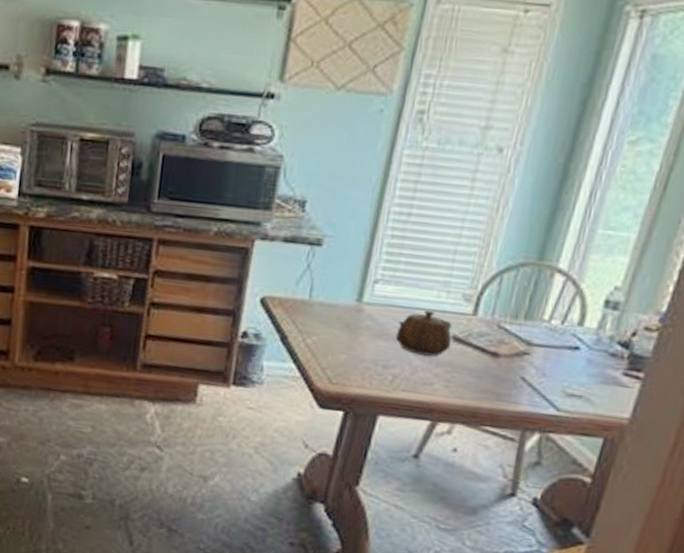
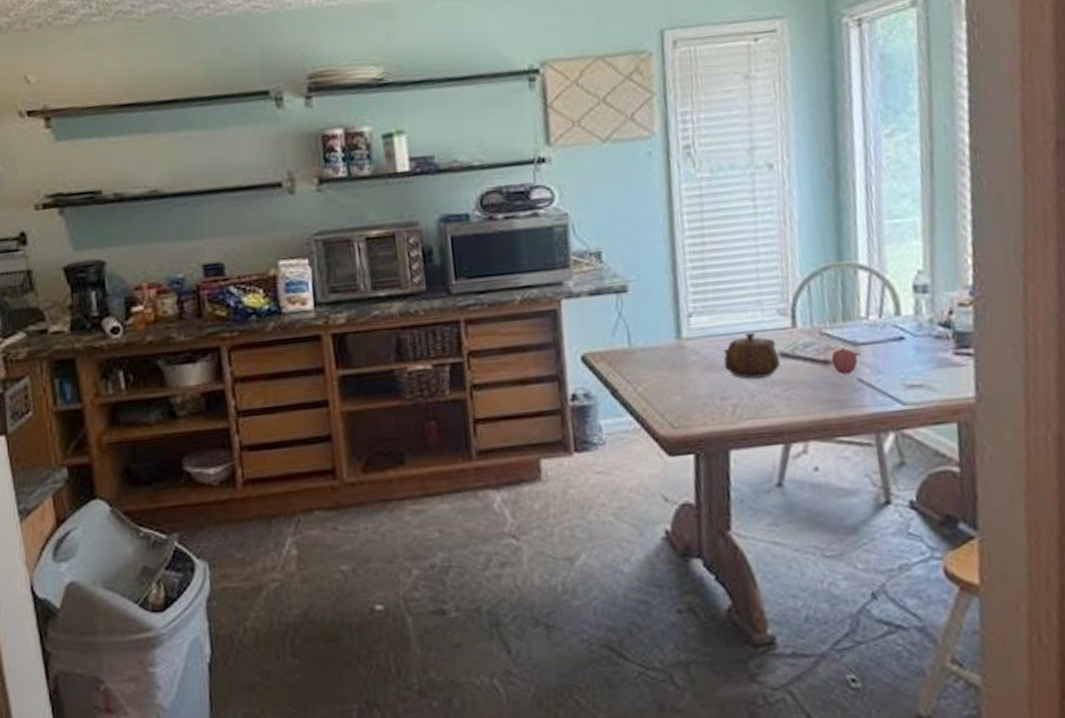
fruit: none [500,344,528,371] -> present [831,347,858,375]

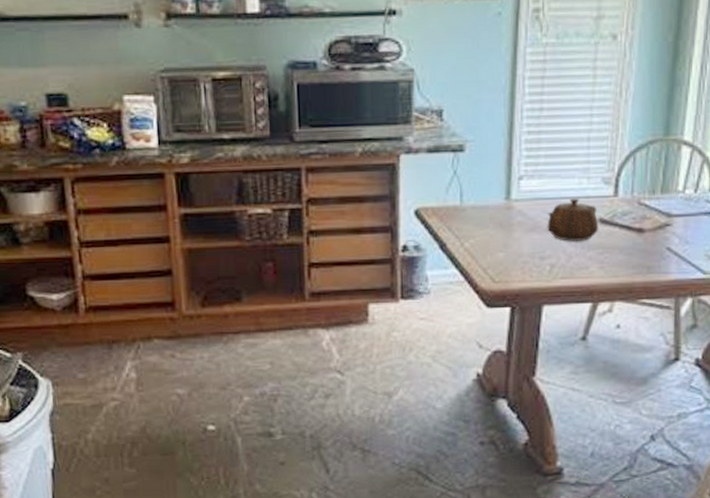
fruit: present [831,347,858,375] -> none [645,218,670,243]

